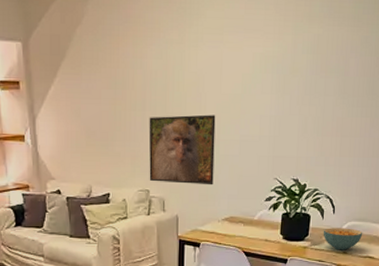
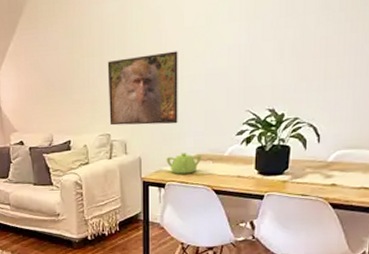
teapot: none [201,214,234,235] -> present [166,152,202,174]
cereal bowl: present [323,228,363,251] -> none [306,157,356,183]

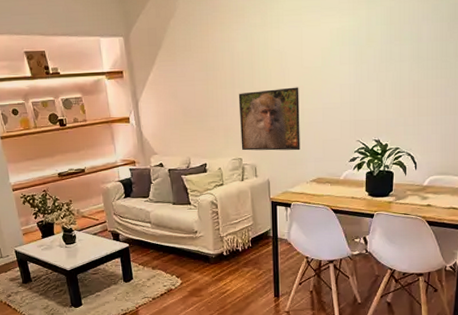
teapot: present [166,152,202,174] -> none [291,176,321,195]

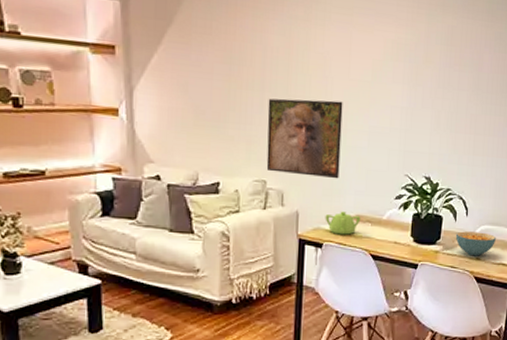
teapot: none [291,176,321,195] -> present [325,211,361,235]
cereal bowl: none [406,182,446,203] -> present [455,231,497,256]

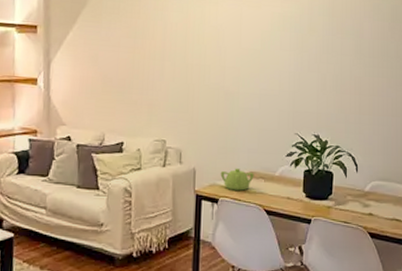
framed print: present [266,98,343,179] -> none [166,66,235,138]
cereal bowl: present [455,231,497,256] -> none [347,187,388,212]

